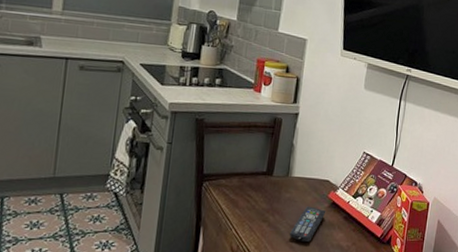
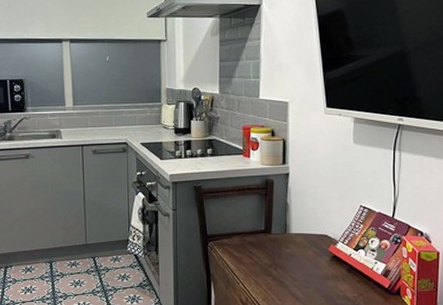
remote control: present [290,206,326,243] -> none [295,260,328,294]

